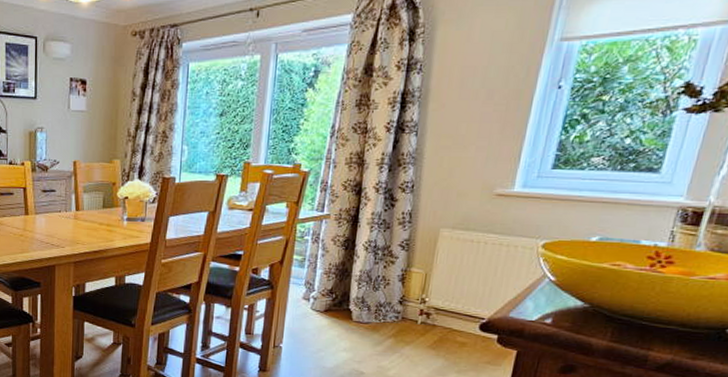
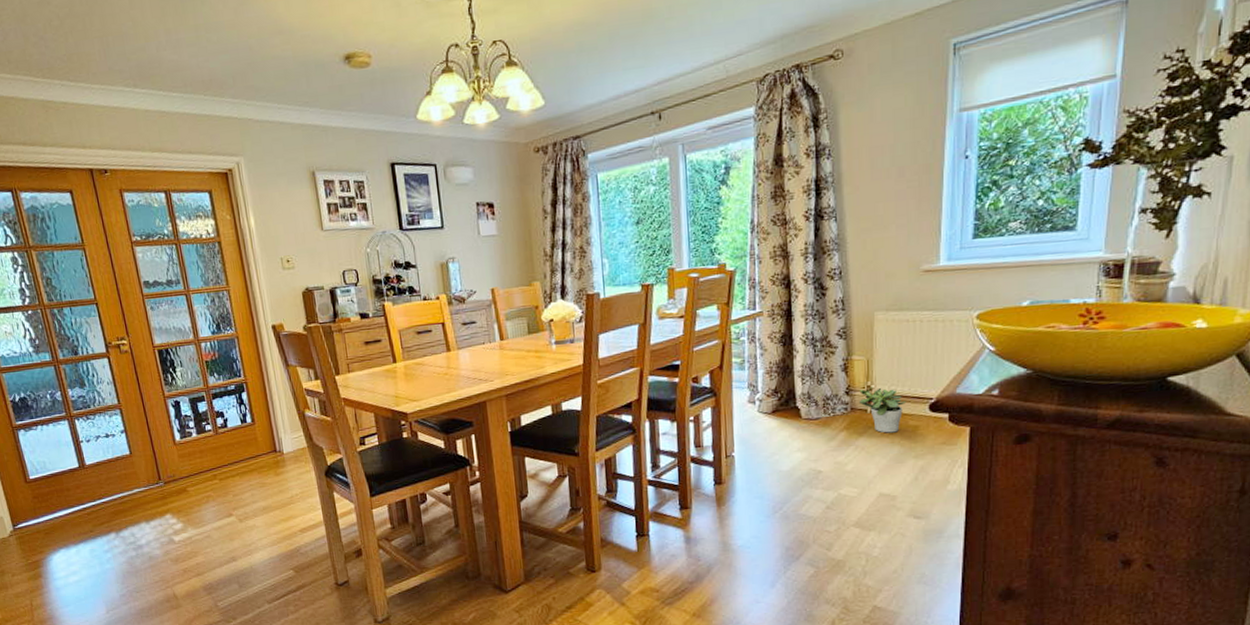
potted plant: none [410,298,458,346] -> present [858,385,907,433]

